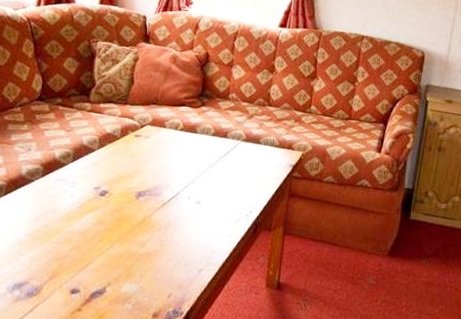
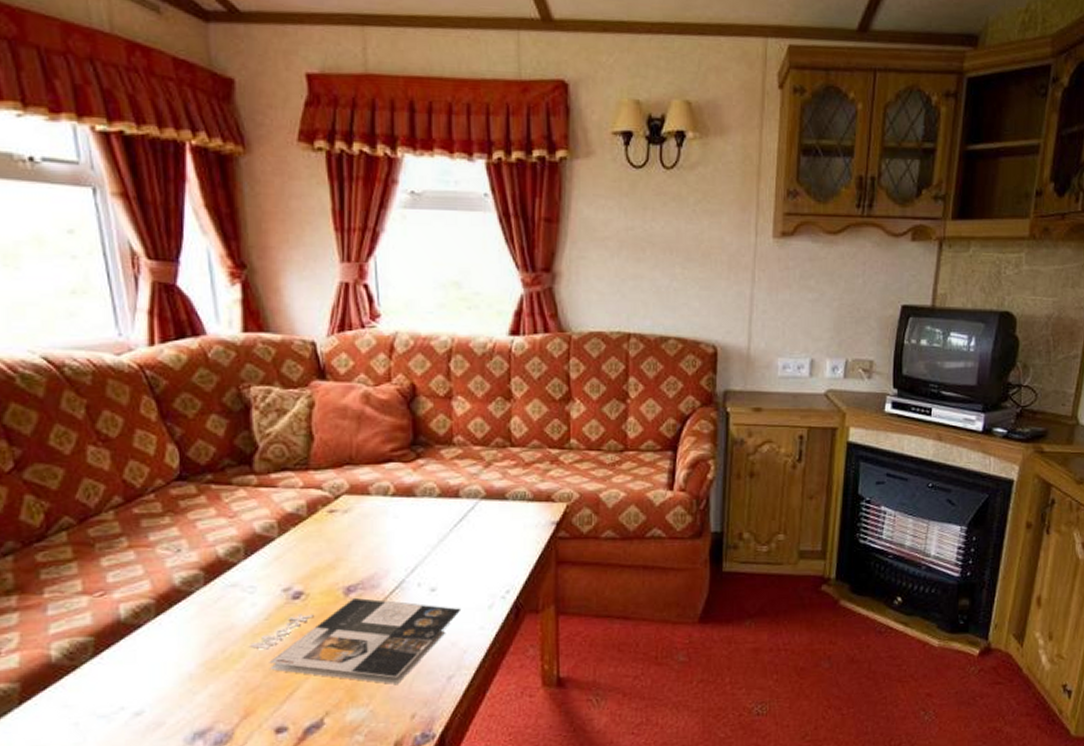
magazine: none [63,200,216,269] -> present [248,597,462,684]

